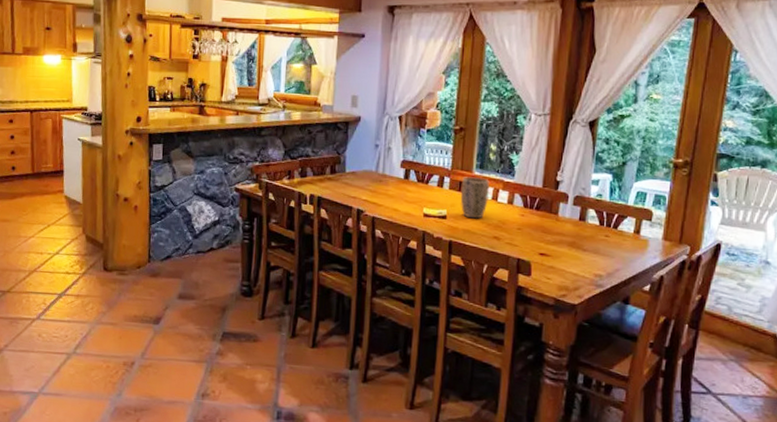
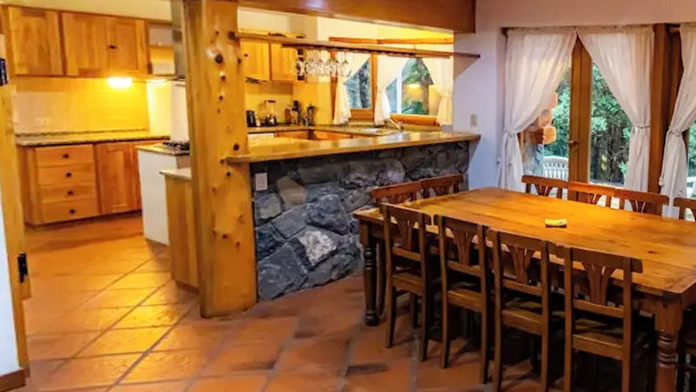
plant pot: present [460,176,490,219] -> none [578,186,604,225]

